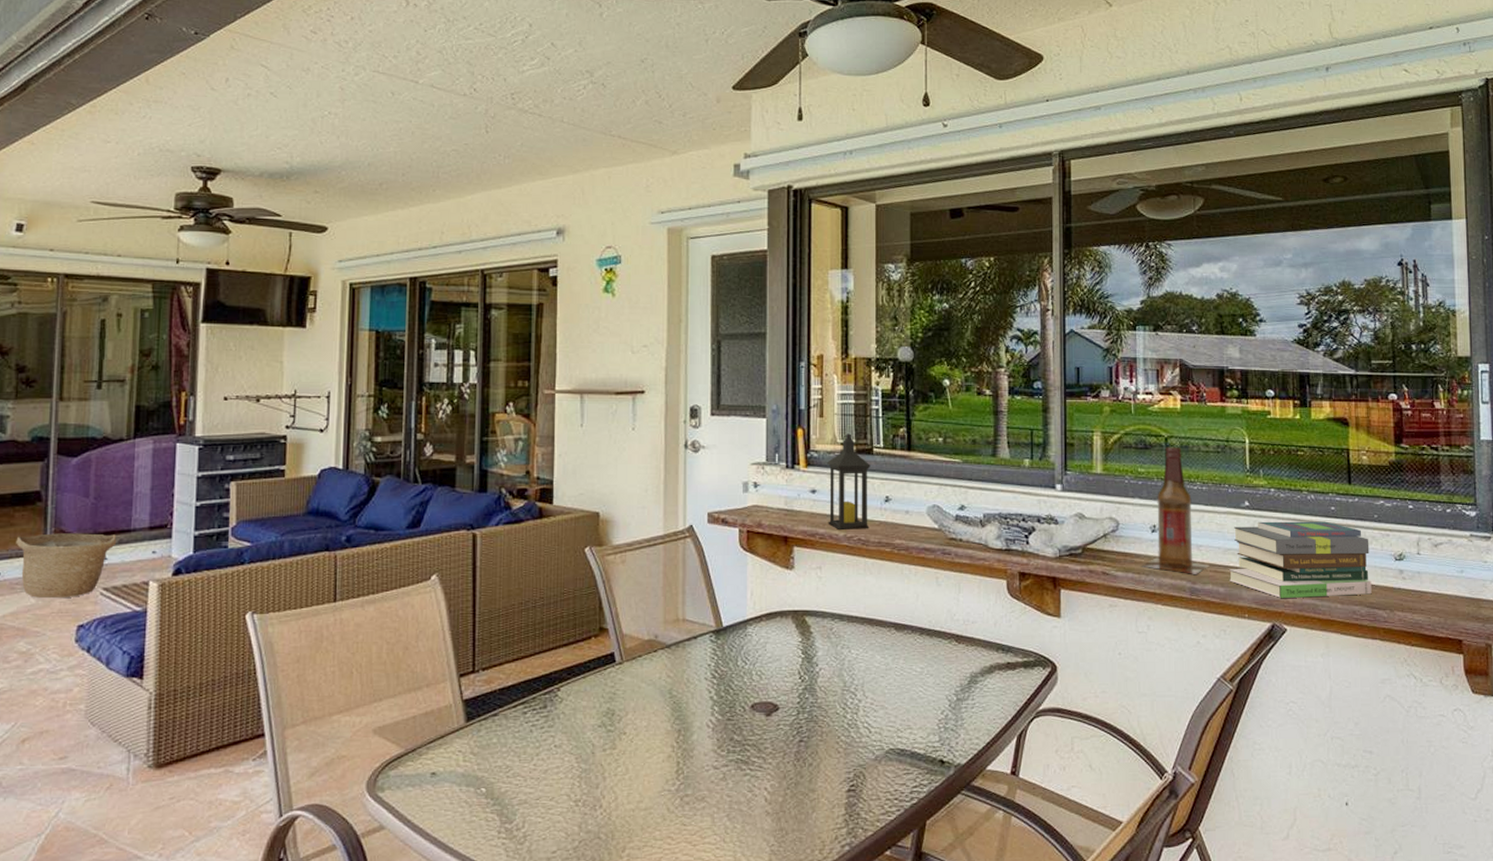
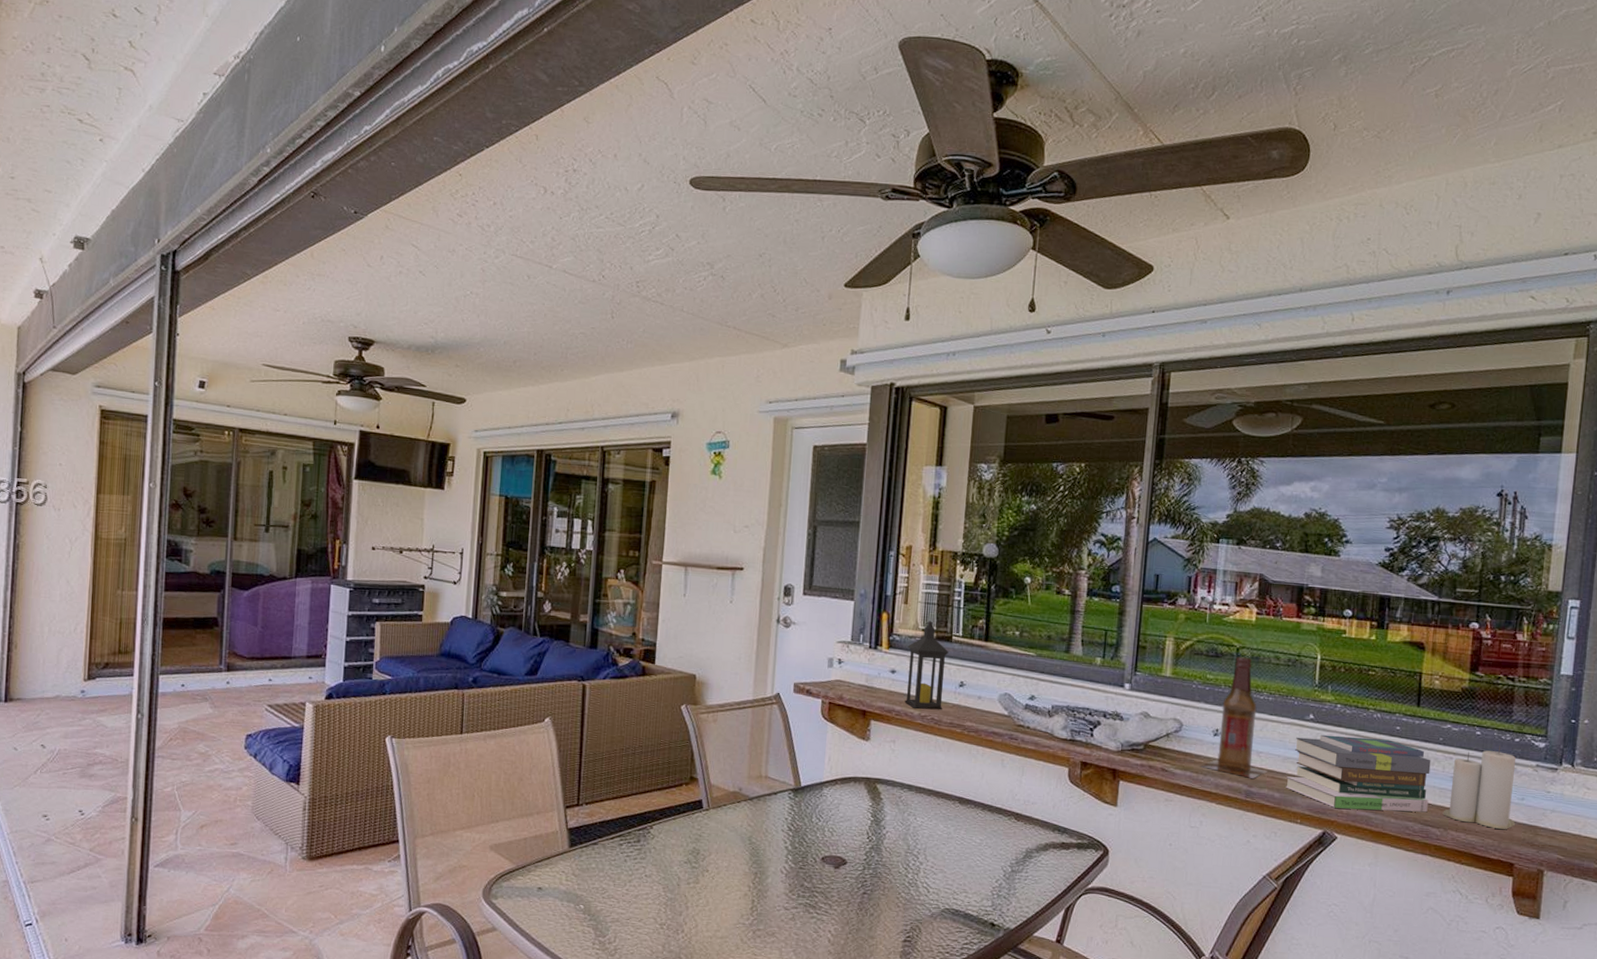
basket: present [16,533,117,598] -> none [197,654,280,711]
candle: none [1387,517,1458,605] -> present [1442,745,1516,829]

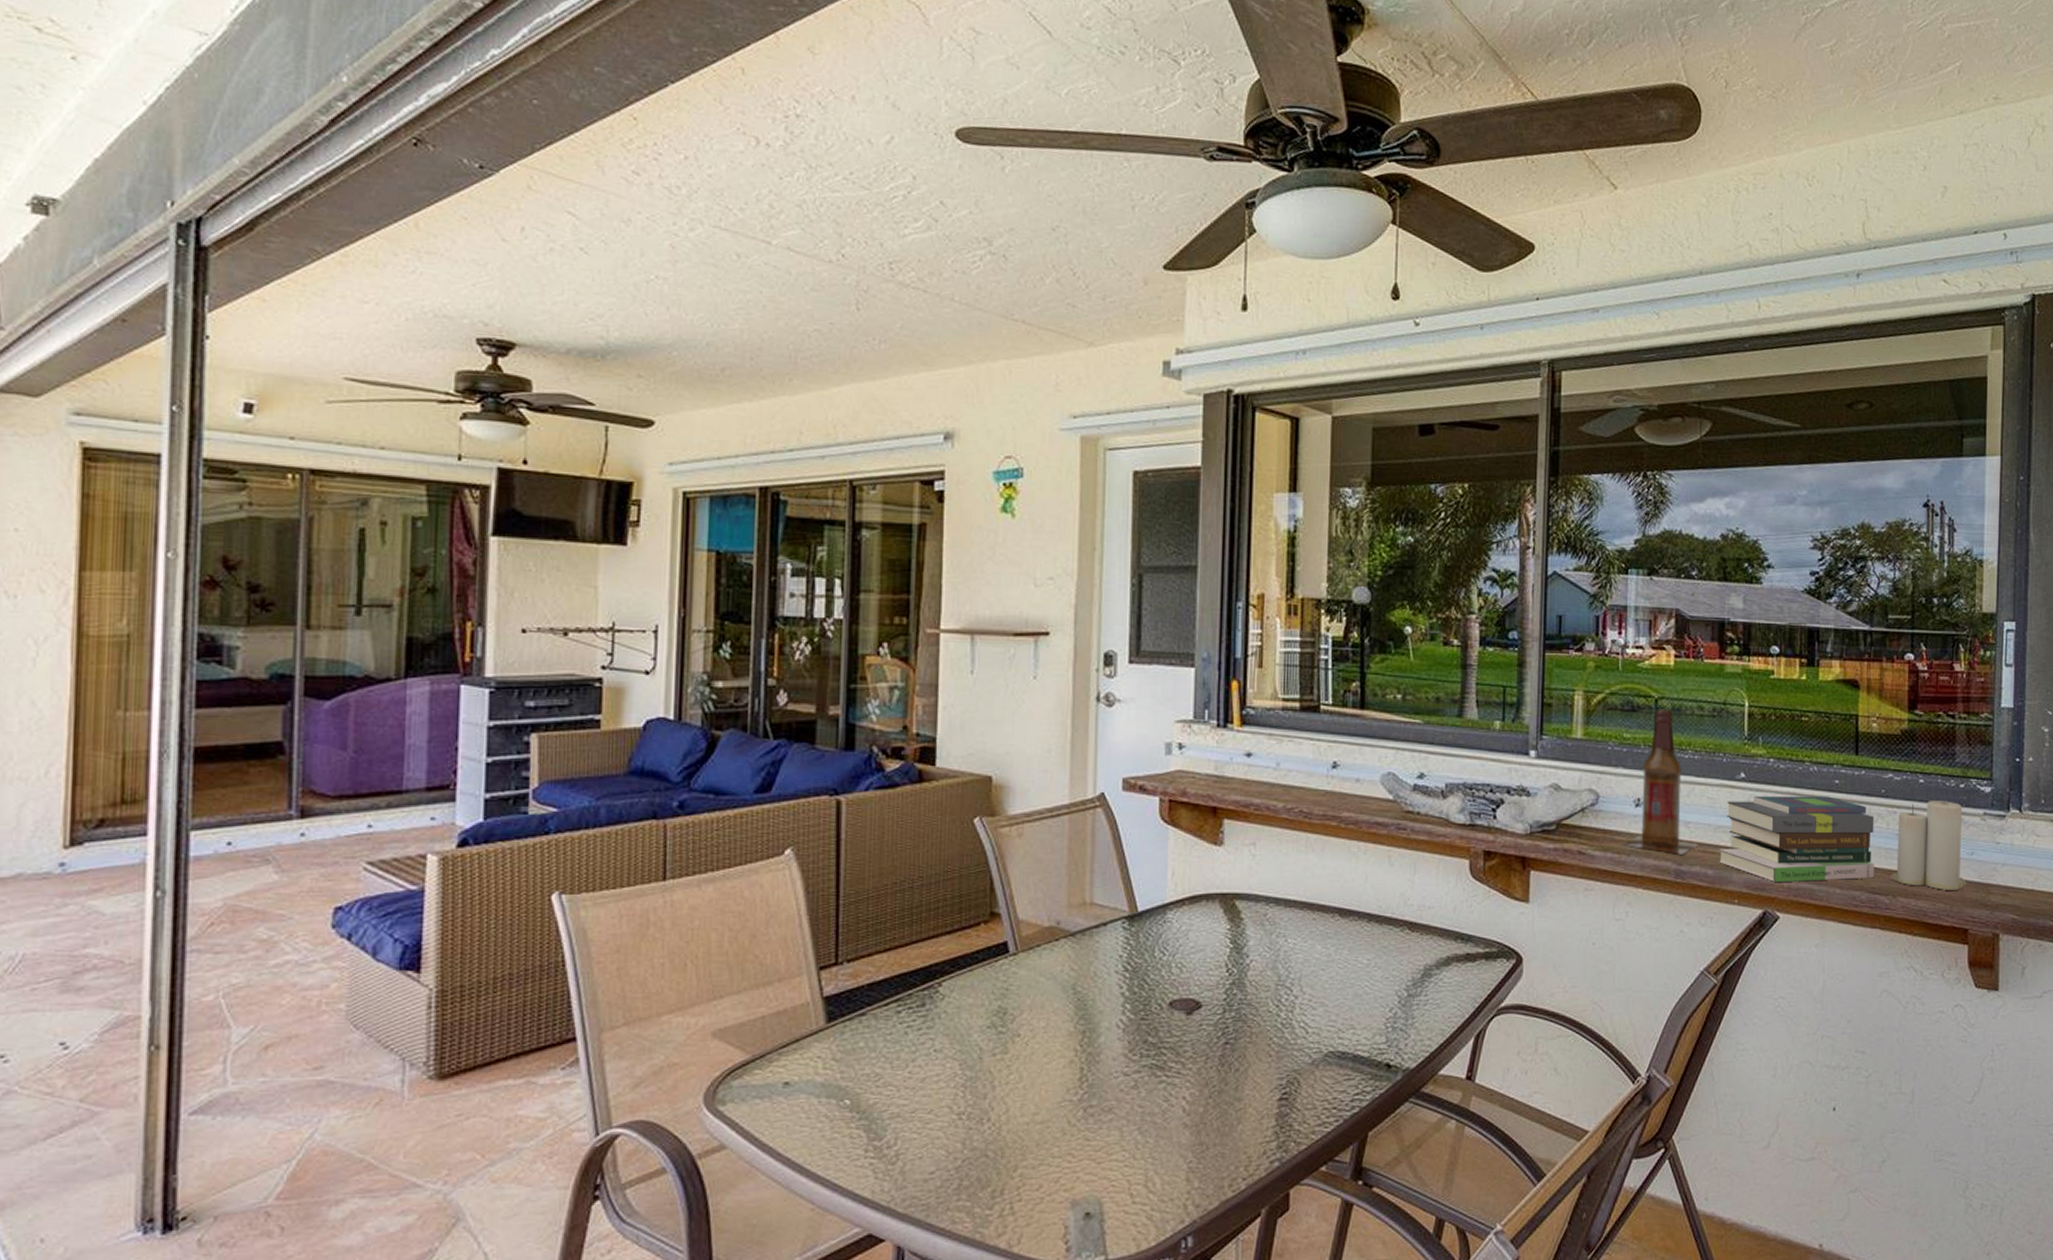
lantern: present [904,621,949,710] -> none [1265,687,1317,801]

